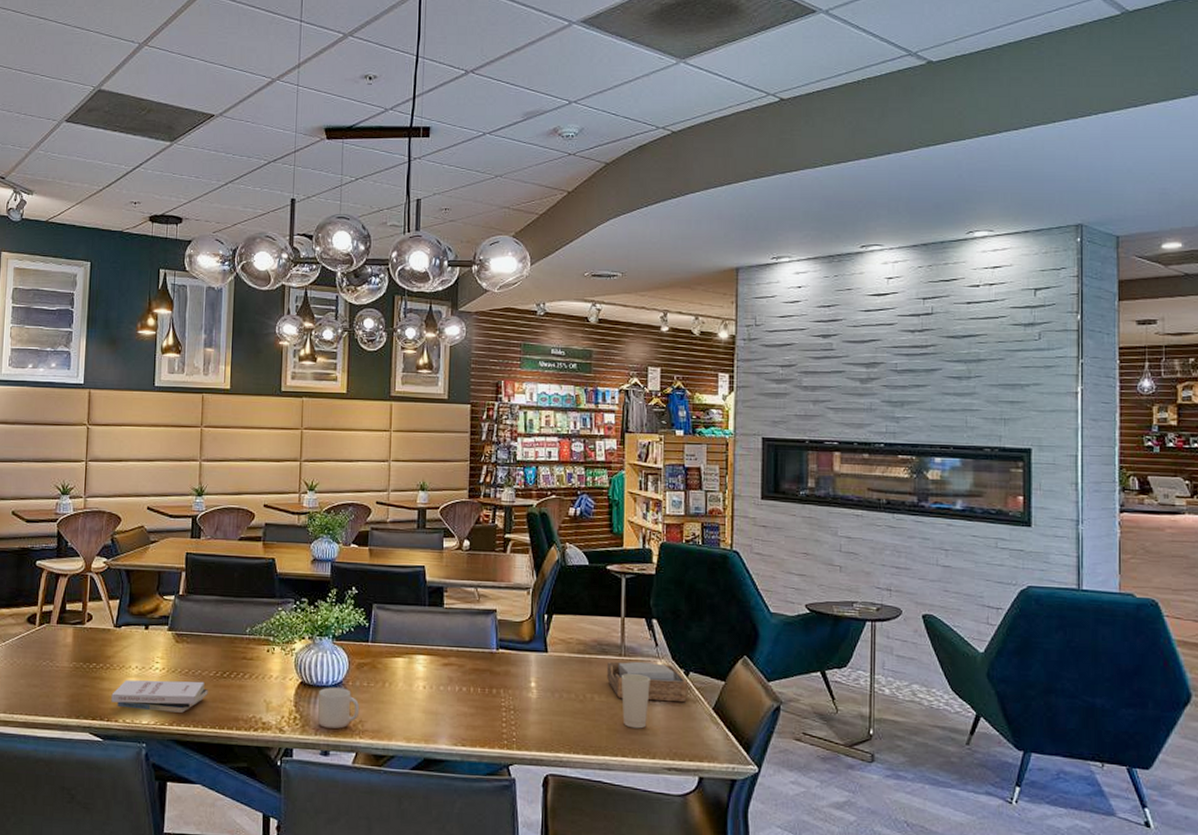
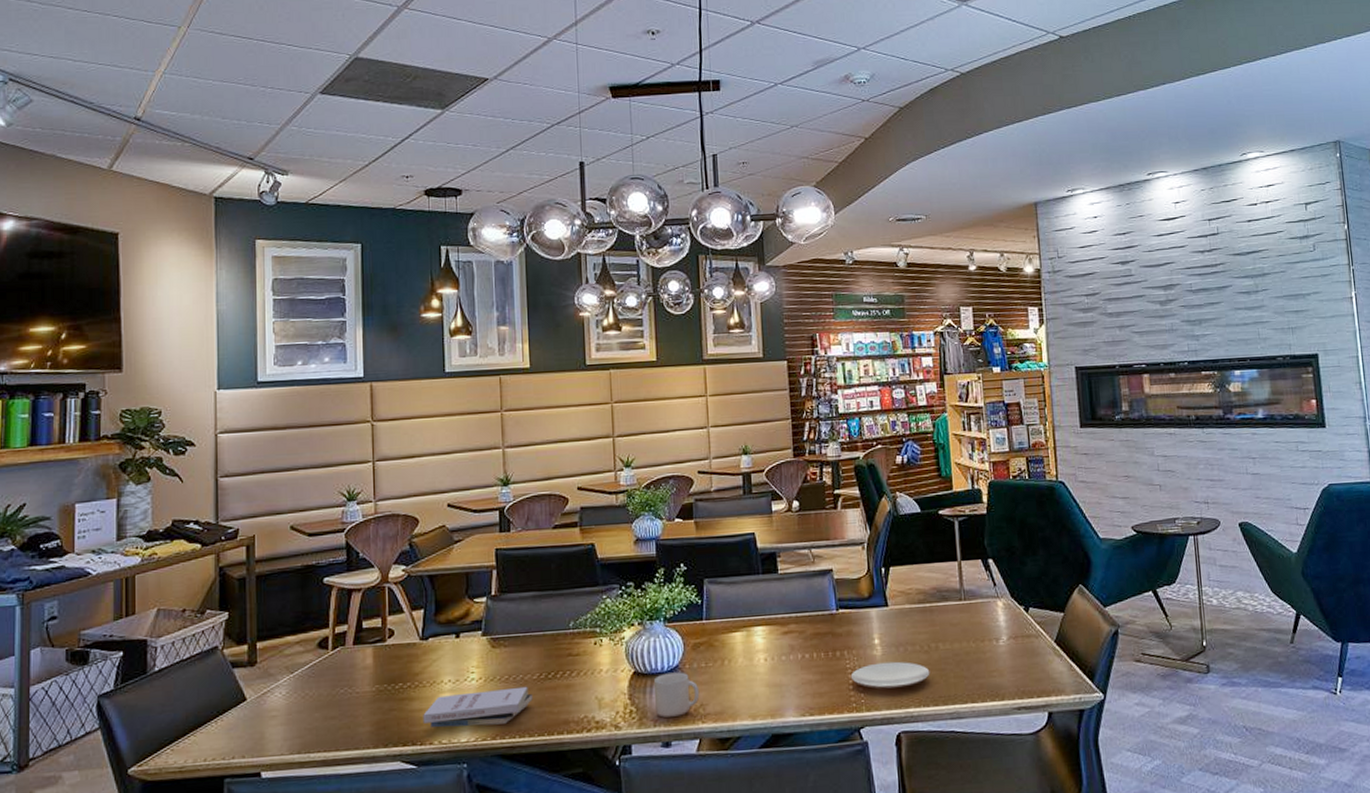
plate: none [504,705,583,732] -> present [850,661,930,689]
napkin holder: present [606,661,687,703] -> none [948,603,1029,643]
cup: present [621,674,650,729] -> none [963,616,993,673]

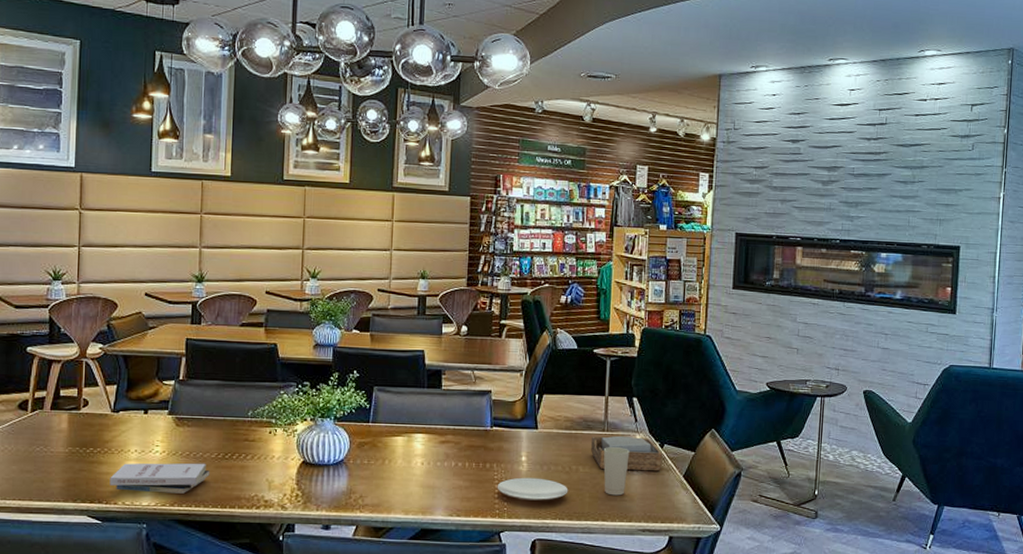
cup: present [654,672,700,718] -> none [319,465,360,505]
napkin holder: none [948,603,1029,643] -> present [590,435,662,472]
cup: none [963,616,993,673] -> present [603,447,630,496]

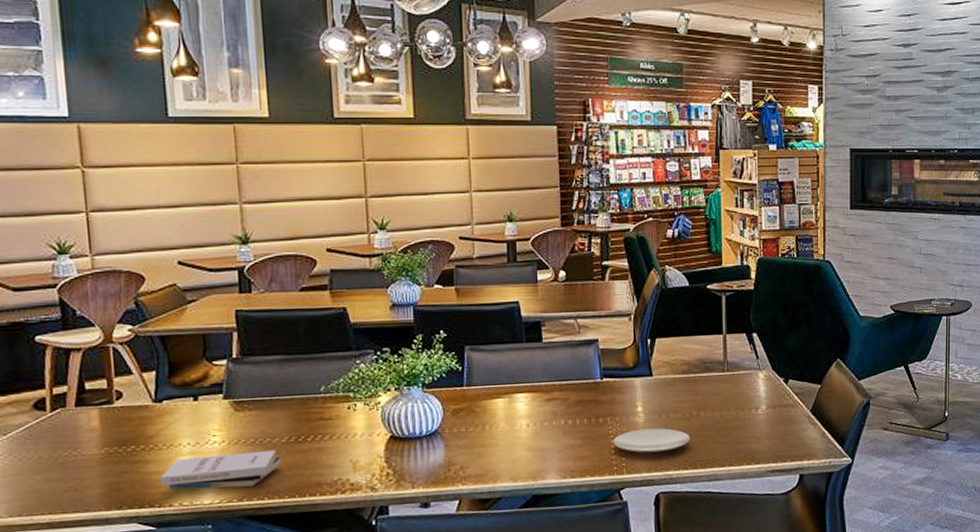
napkin holder: present [590,435,662,472] -> none [710,374,787,412]
cup: present [603,447,630,496] -> none [725,387,753,439]

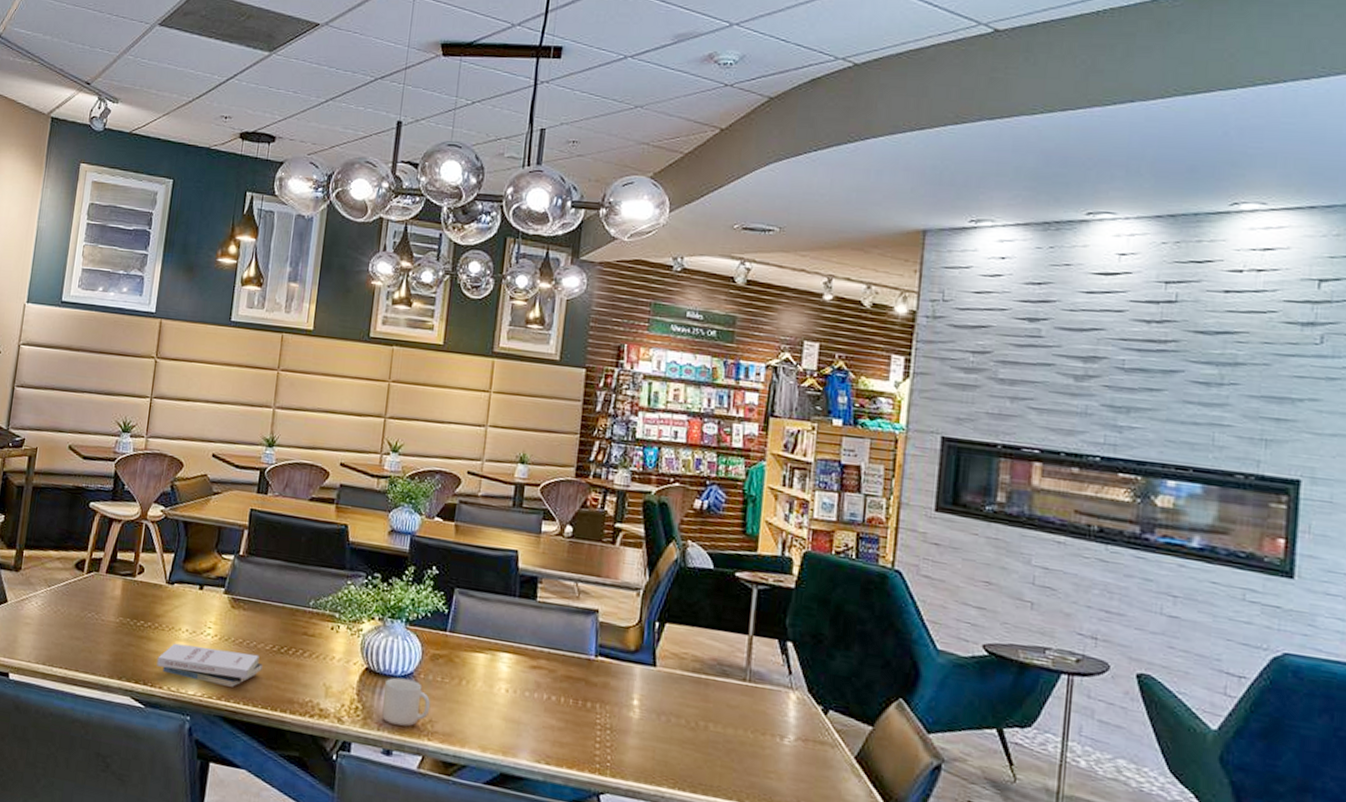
cup: none [412,436,460,480] -> present [382,677,431,727]
plate: present [612,428,691,453] -> none [598,726,693,763]

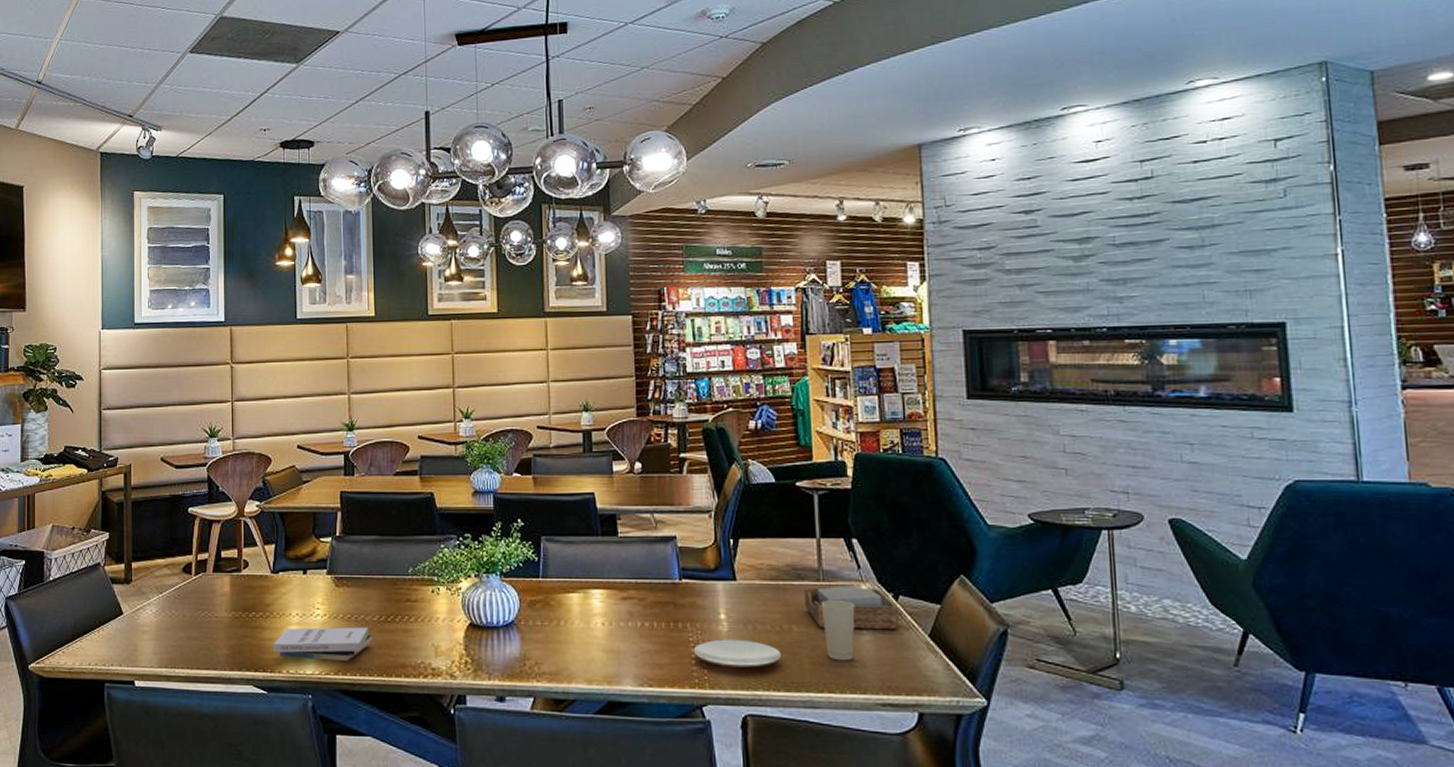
cup: present [382,677,431,727] -> none [490,628,535,673]
plate: none [598,726,693,763] -> present [693,639,782,668]
napkin holder: none [725,685,825,746] -> present [803,586,898,630]
cup: none [741,702,780,771] -> present [820,601,855,661]

